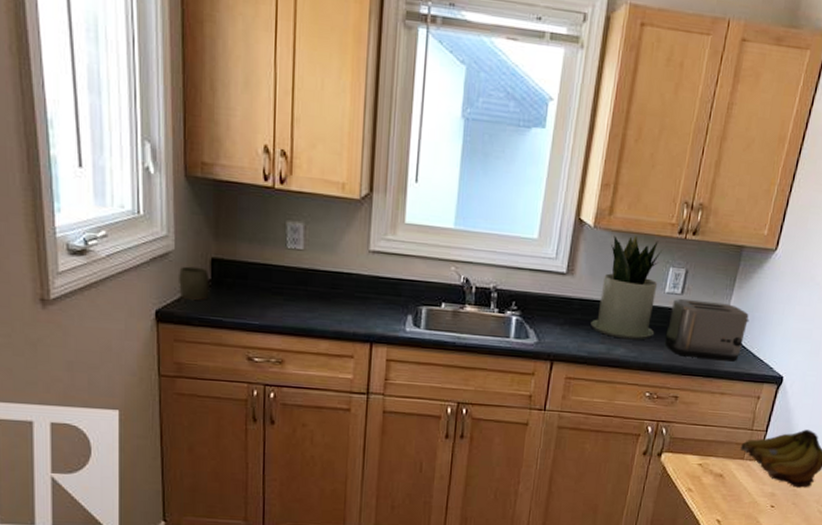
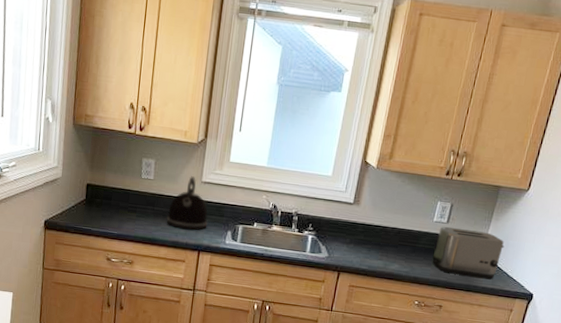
mug: present [179,266,210,301] -> none [62,189,84,215]
kettle: none [325,244,381,316] -> present [166,176,208,230]
planter: present [591,235,663,340] -> none [371,174,433,259]

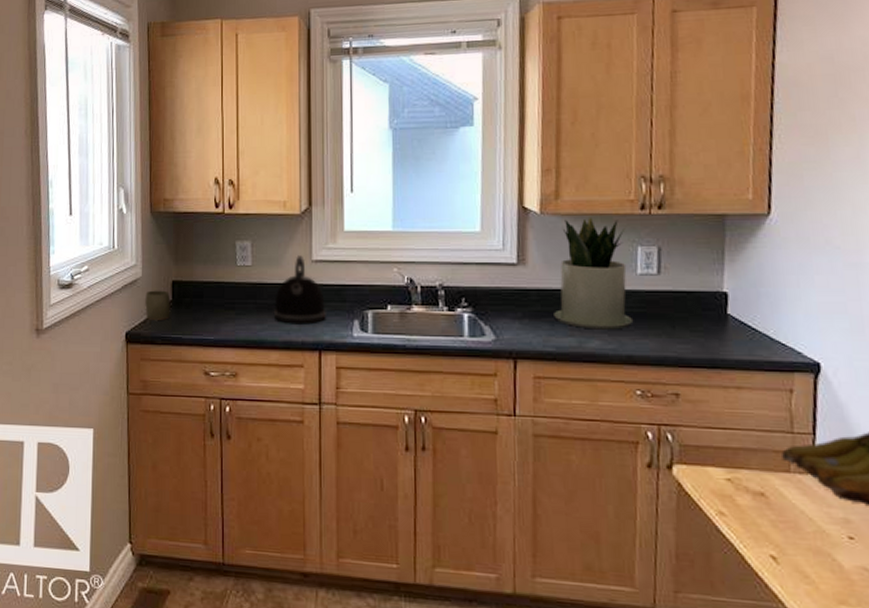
mug: none [62,189,84,215] -> present [145,290,171,321]
planter: none [371,174,433,259] -> present [554,217,634,330]
toaster: present [432,226,505,280] -> none [647,279,754,348]

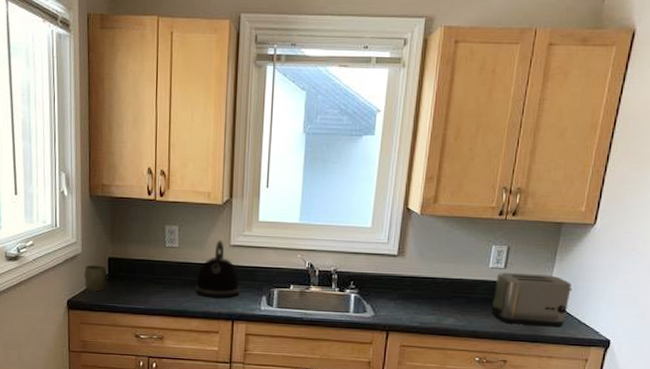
planter: present [554,217,634,330] -> none [421,219,485,311]
toaster: none [647,279,754,348] -> present [491,272,573,328]

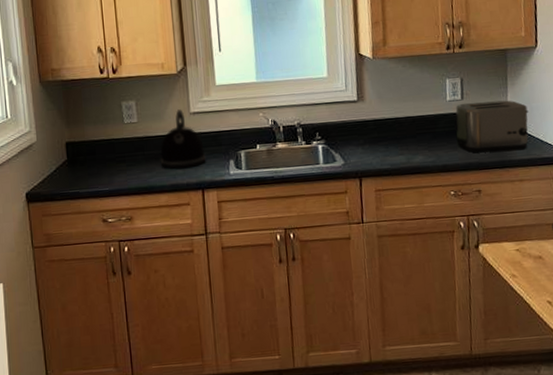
mug: present [84,265,107,292] -> none [41,151,67,180]

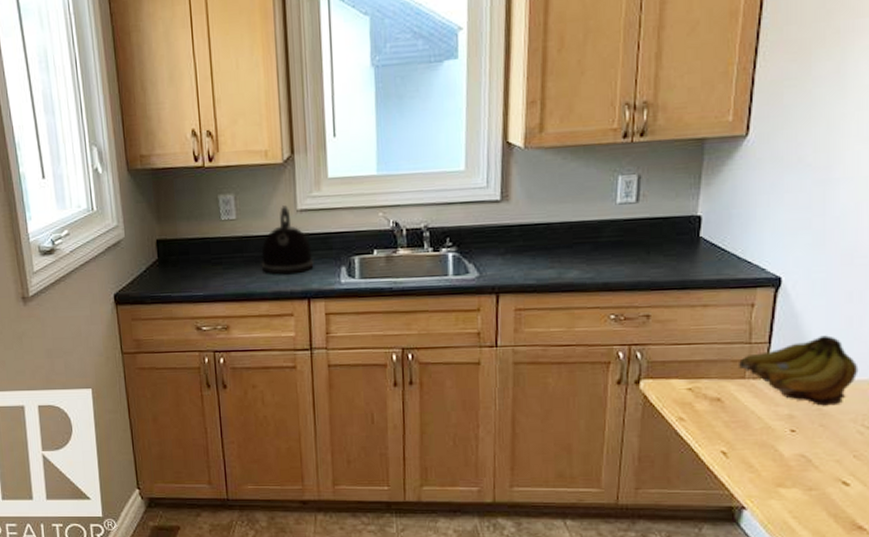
toaster: present [455,100,529,153] -> none [624,204,726,270]

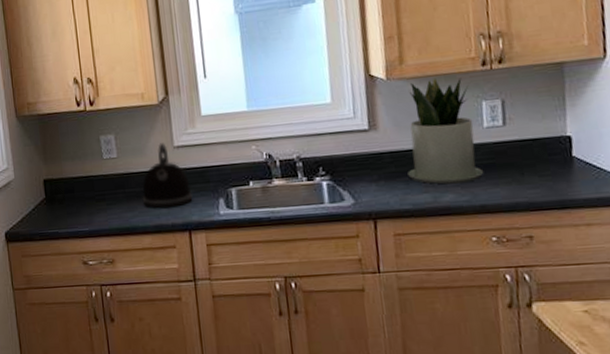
planter: none [535,148,611,261] -> present [408,77,484,185]

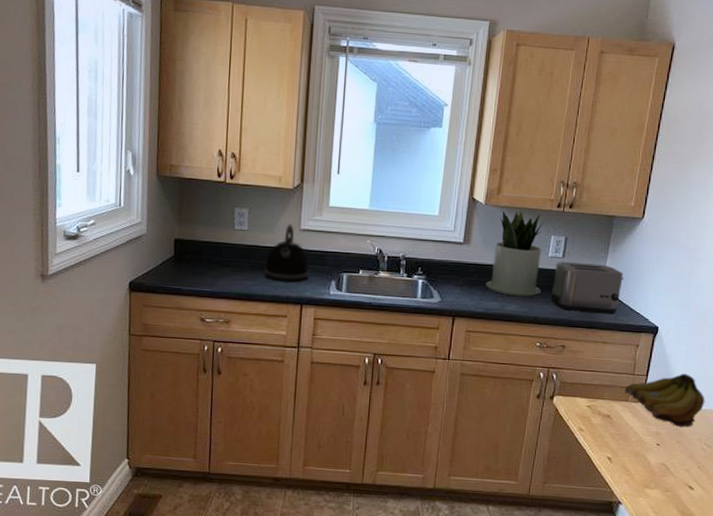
toaster: none [495,125,597,191] -> present [551,261,624,315]

